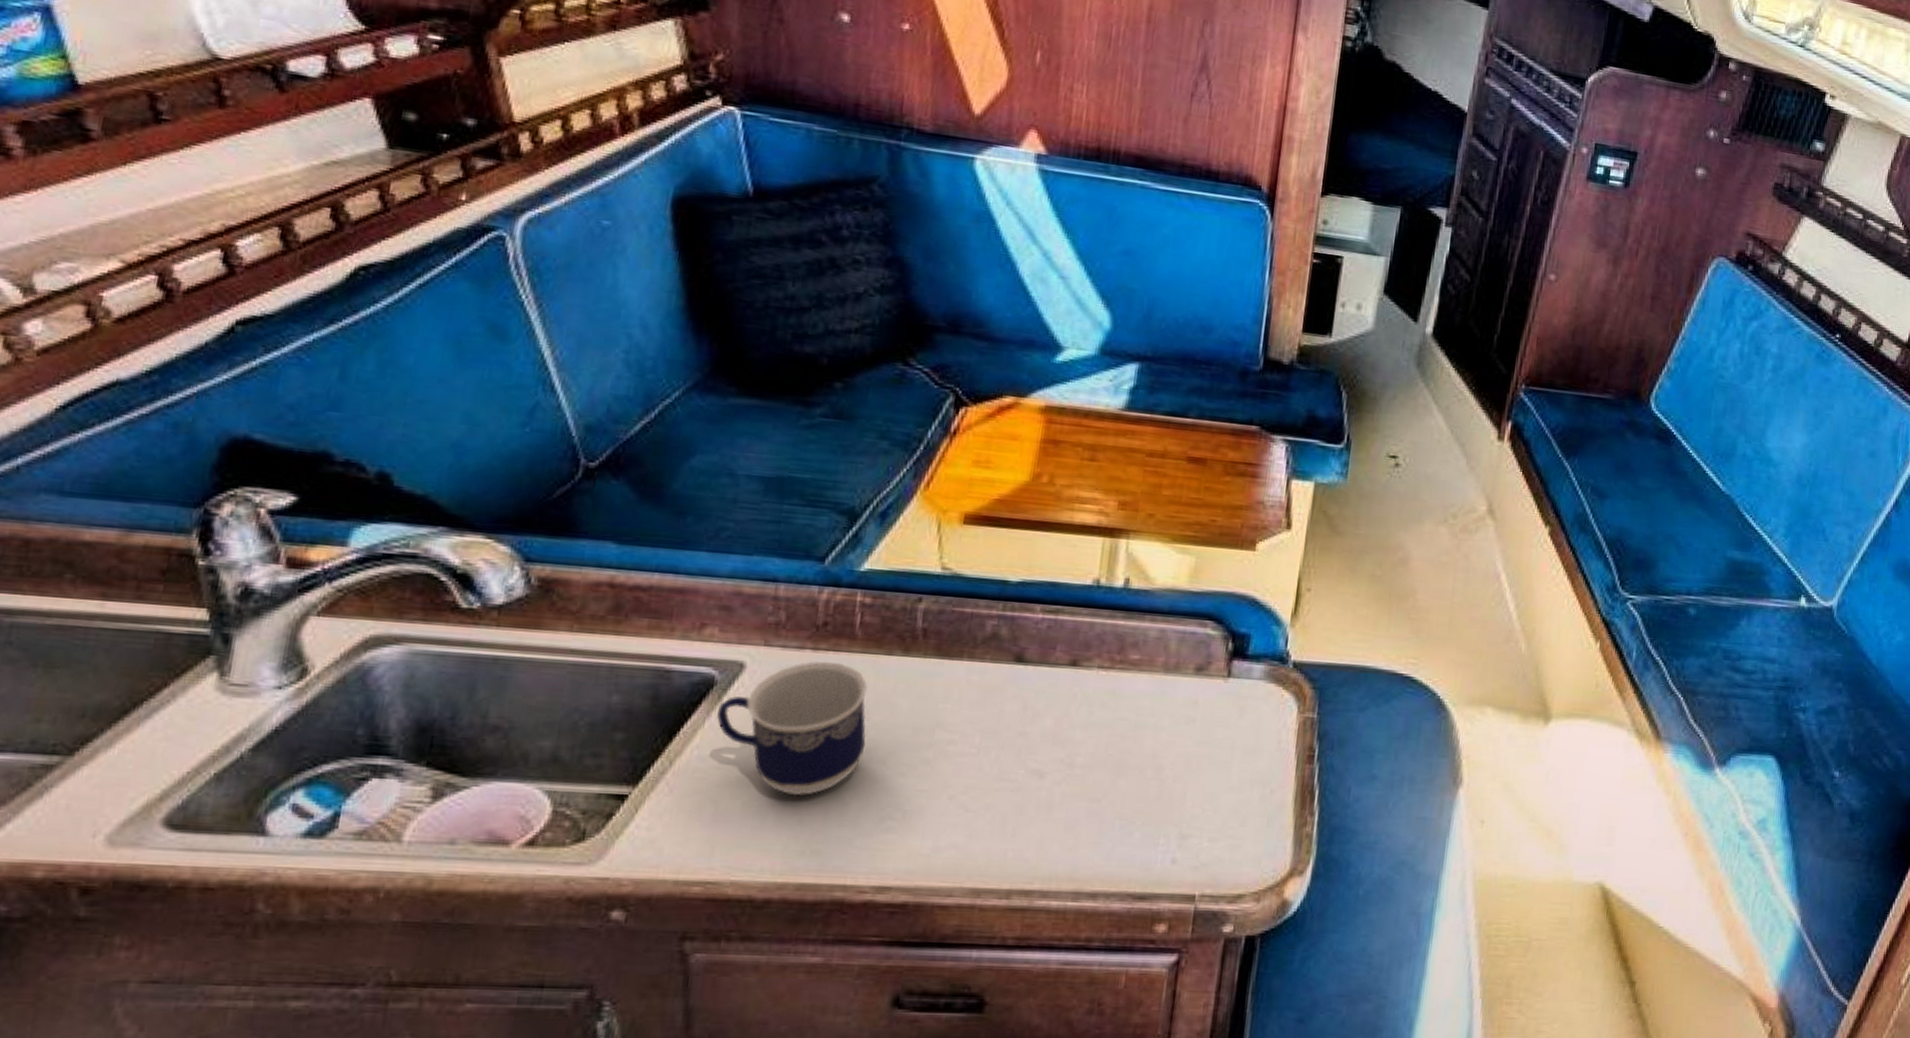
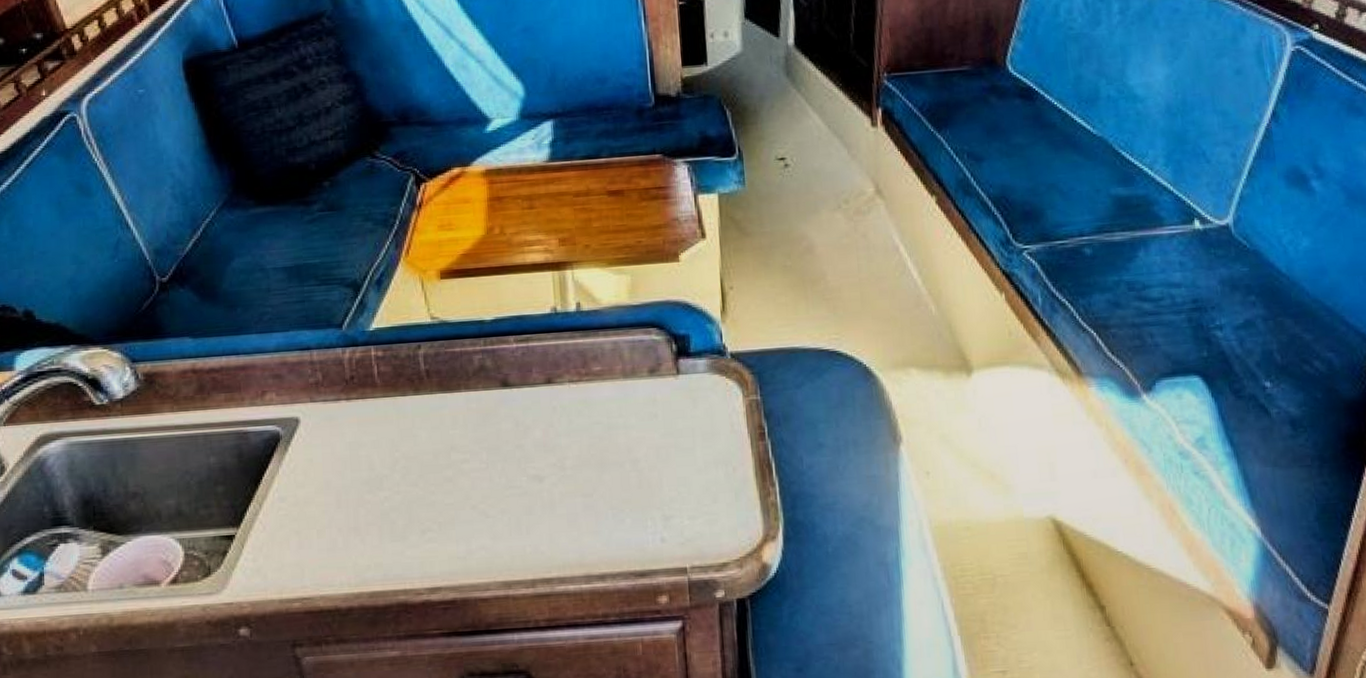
cup: present [717,661,868,796] -> none [286,407,400,521]

